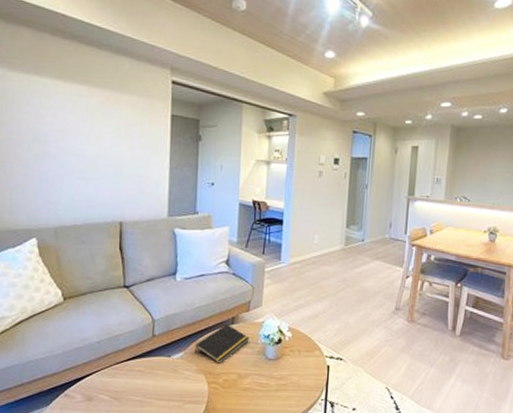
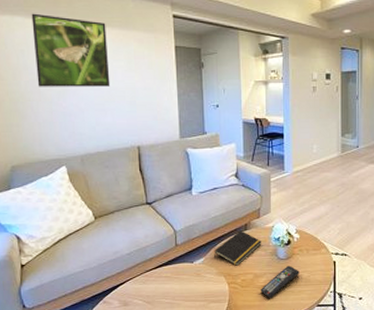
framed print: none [13,65,97,153] -> present [31,13,111,87]
remote control: none [243,367,289,403] -> present [260,265,300,298]

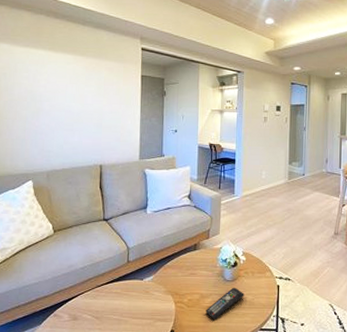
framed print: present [31,13,111,87] -> none [15,41,81,109]
notepad: present [214,230,262,266] -> none [163,250,209,285]

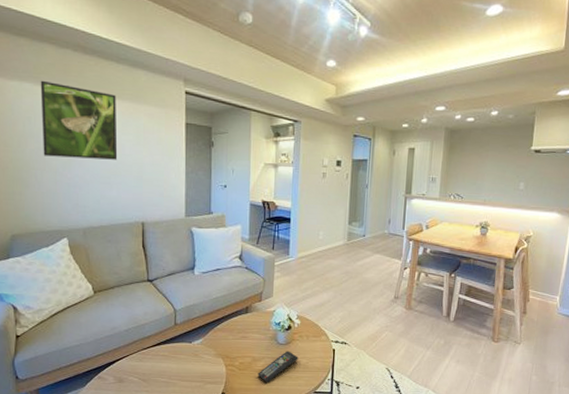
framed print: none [15,41,81,109] -> present [40,80,118,160]

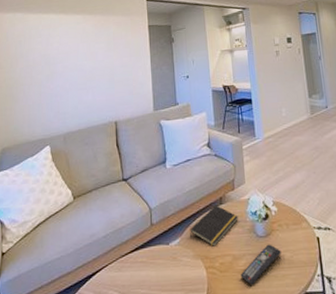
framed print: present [40,80,118,160] -> none [29,9,92,72]
notepad: none [213,313,262,348] -> present [190,205,238,246]

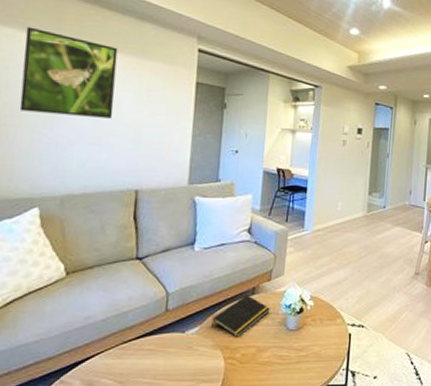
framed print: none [29,9,92,72] -> present [19,26,118,119]
remote control: present [240,244,281,285] -> none [262,337,310,377]

